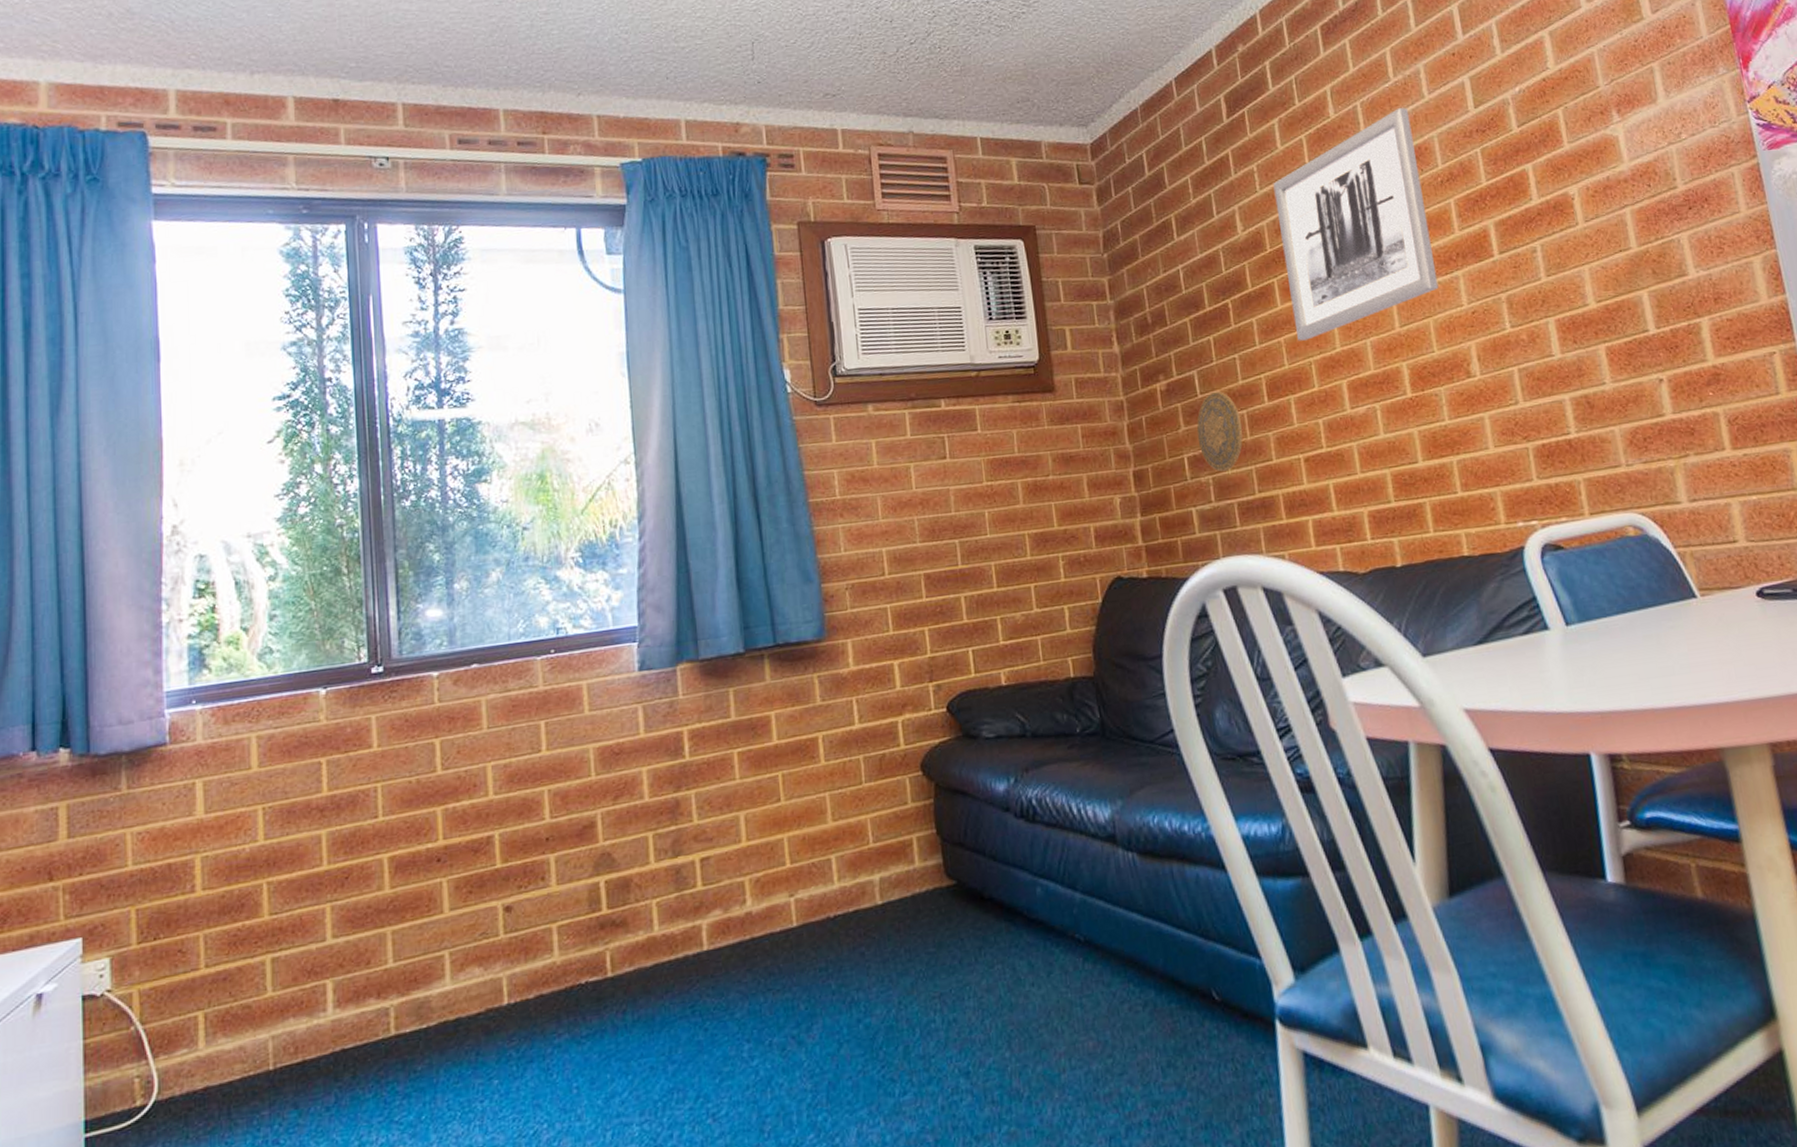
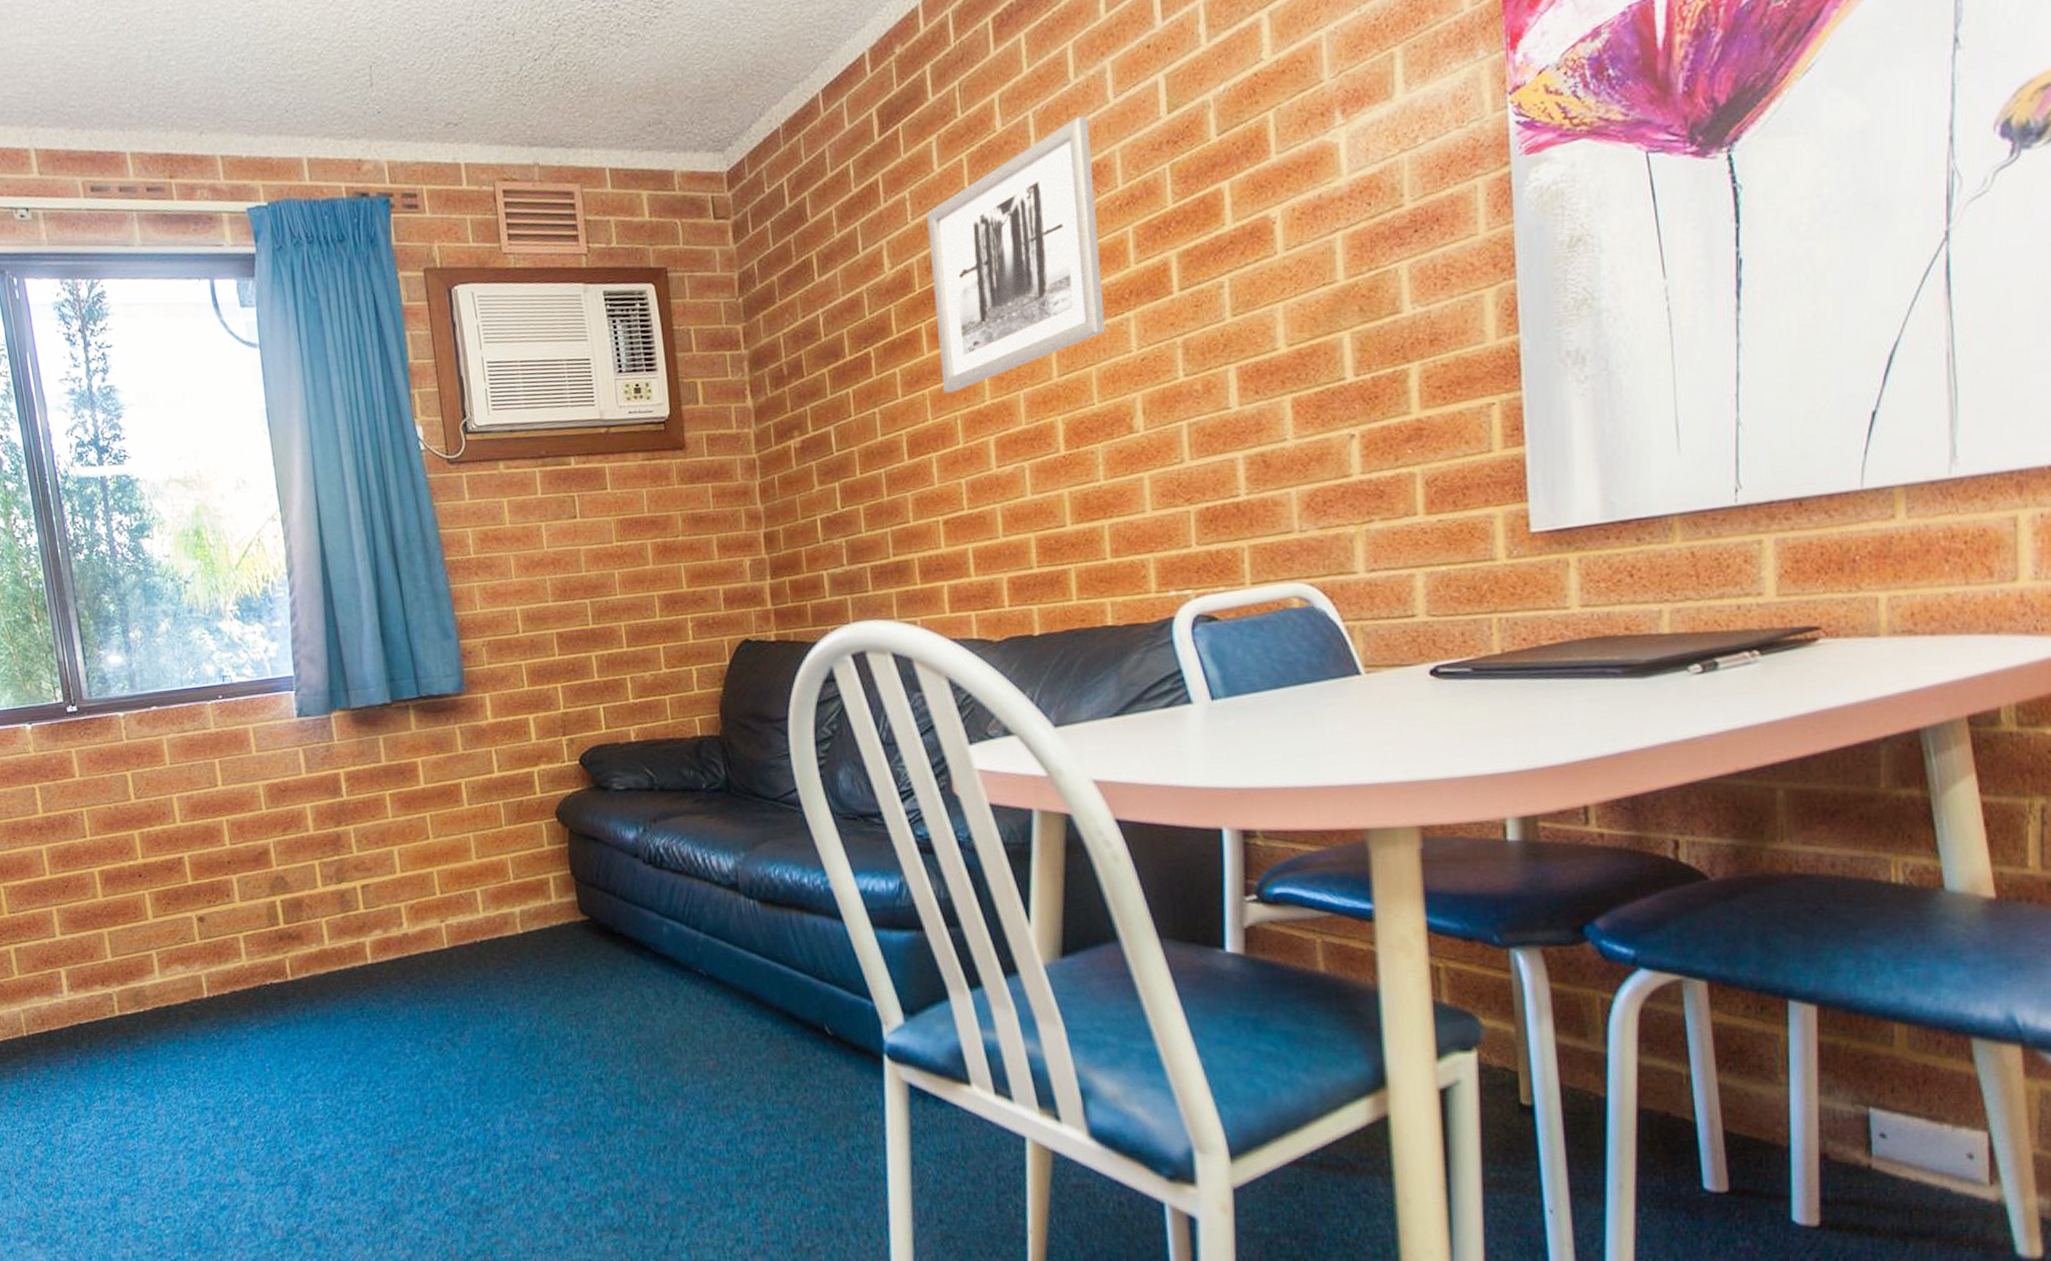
decorative plate: present [1196,391,1244,473] -> none [831,448,880,535]

